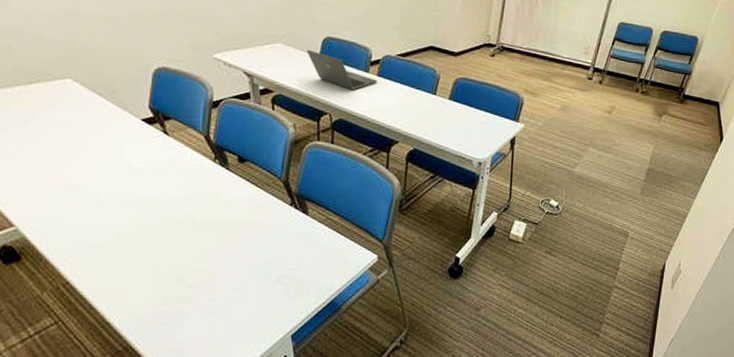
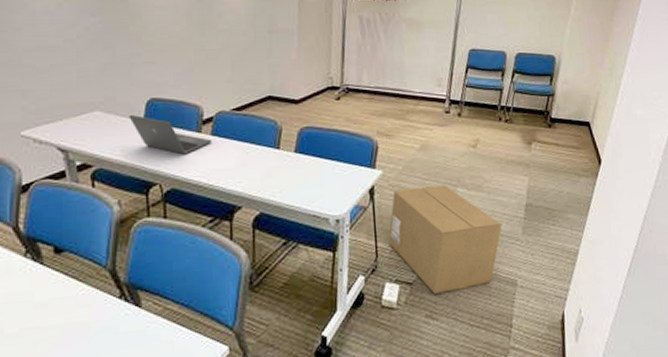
box: none [522,143,624,236] -> present [388,185,502,295]

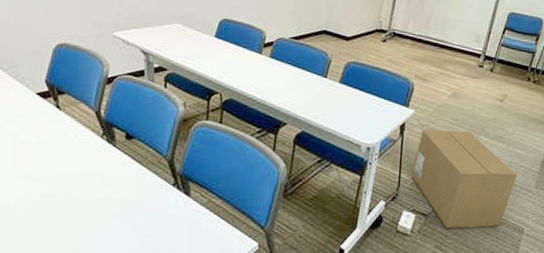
laptop: present [129,114,212,155] -> none [203,30,270,71]

